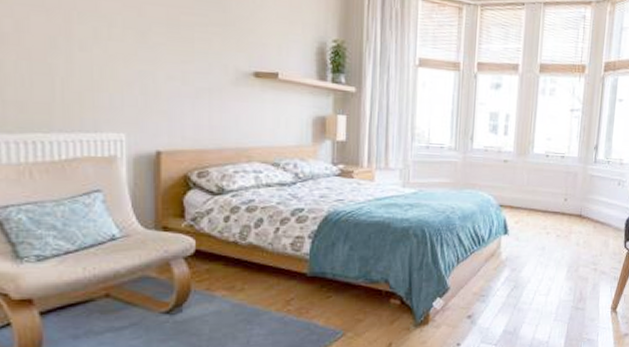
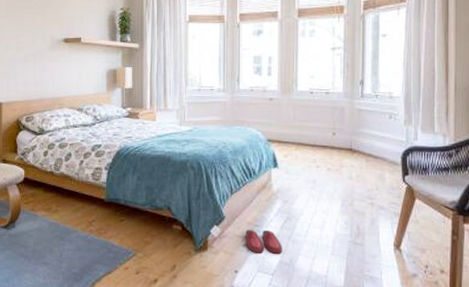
slippers: none [470,299,507,324] -> present [245,229,282,254]

